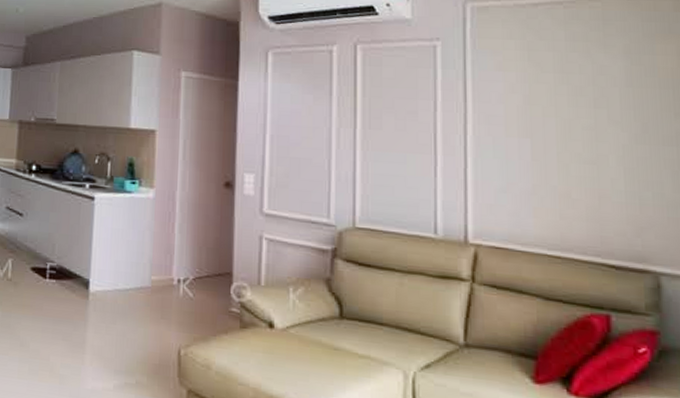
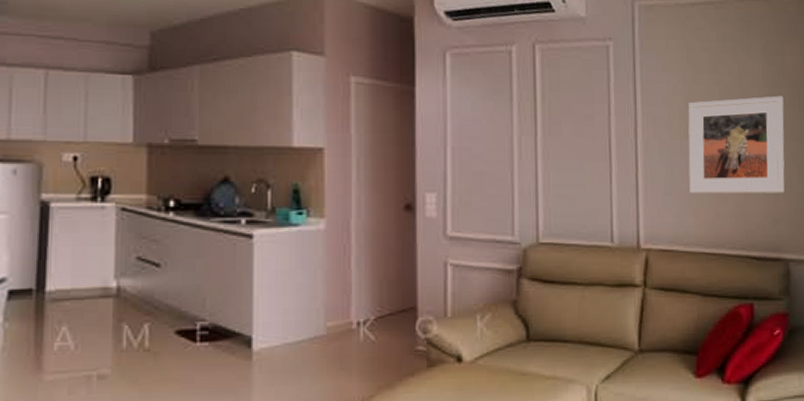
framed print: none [528,97,655,201] -> present [688,95,785,194]

